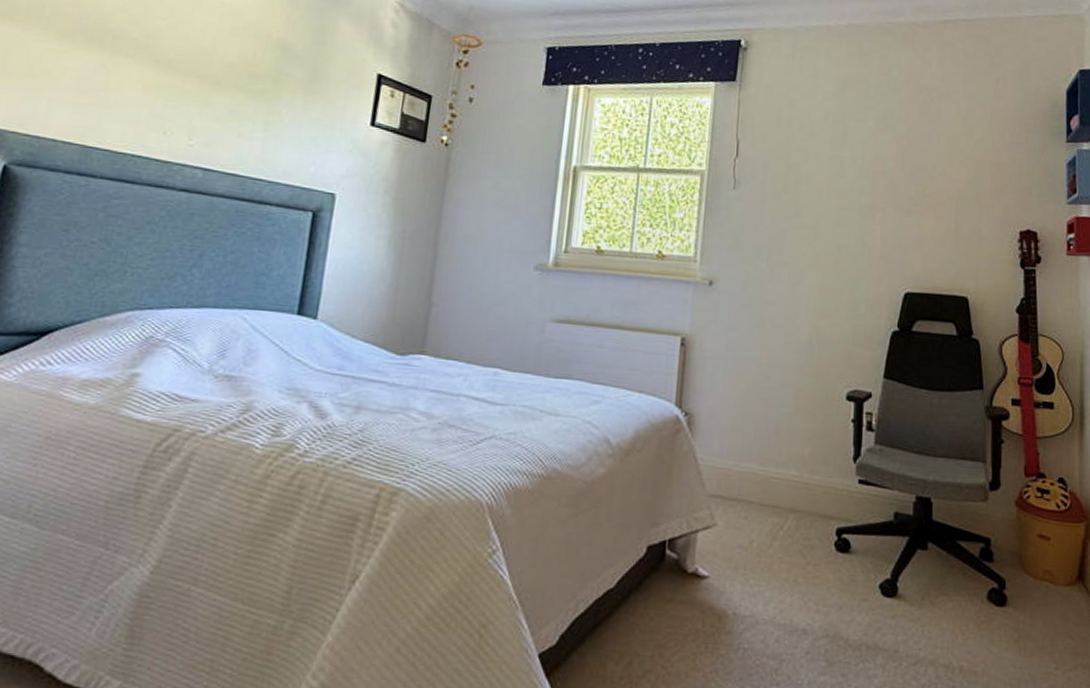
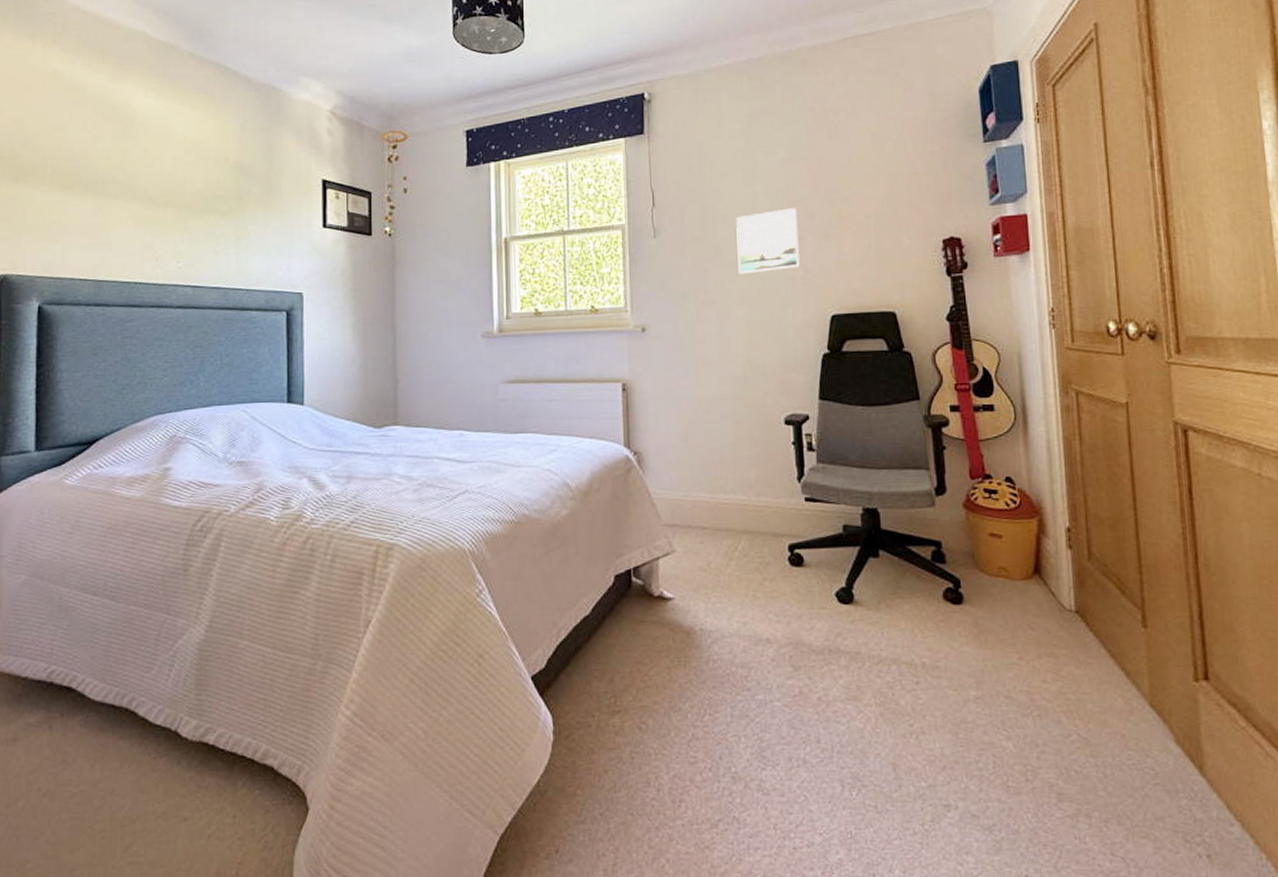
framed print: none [816,178,882,240] -> present [736,208,800,275]

